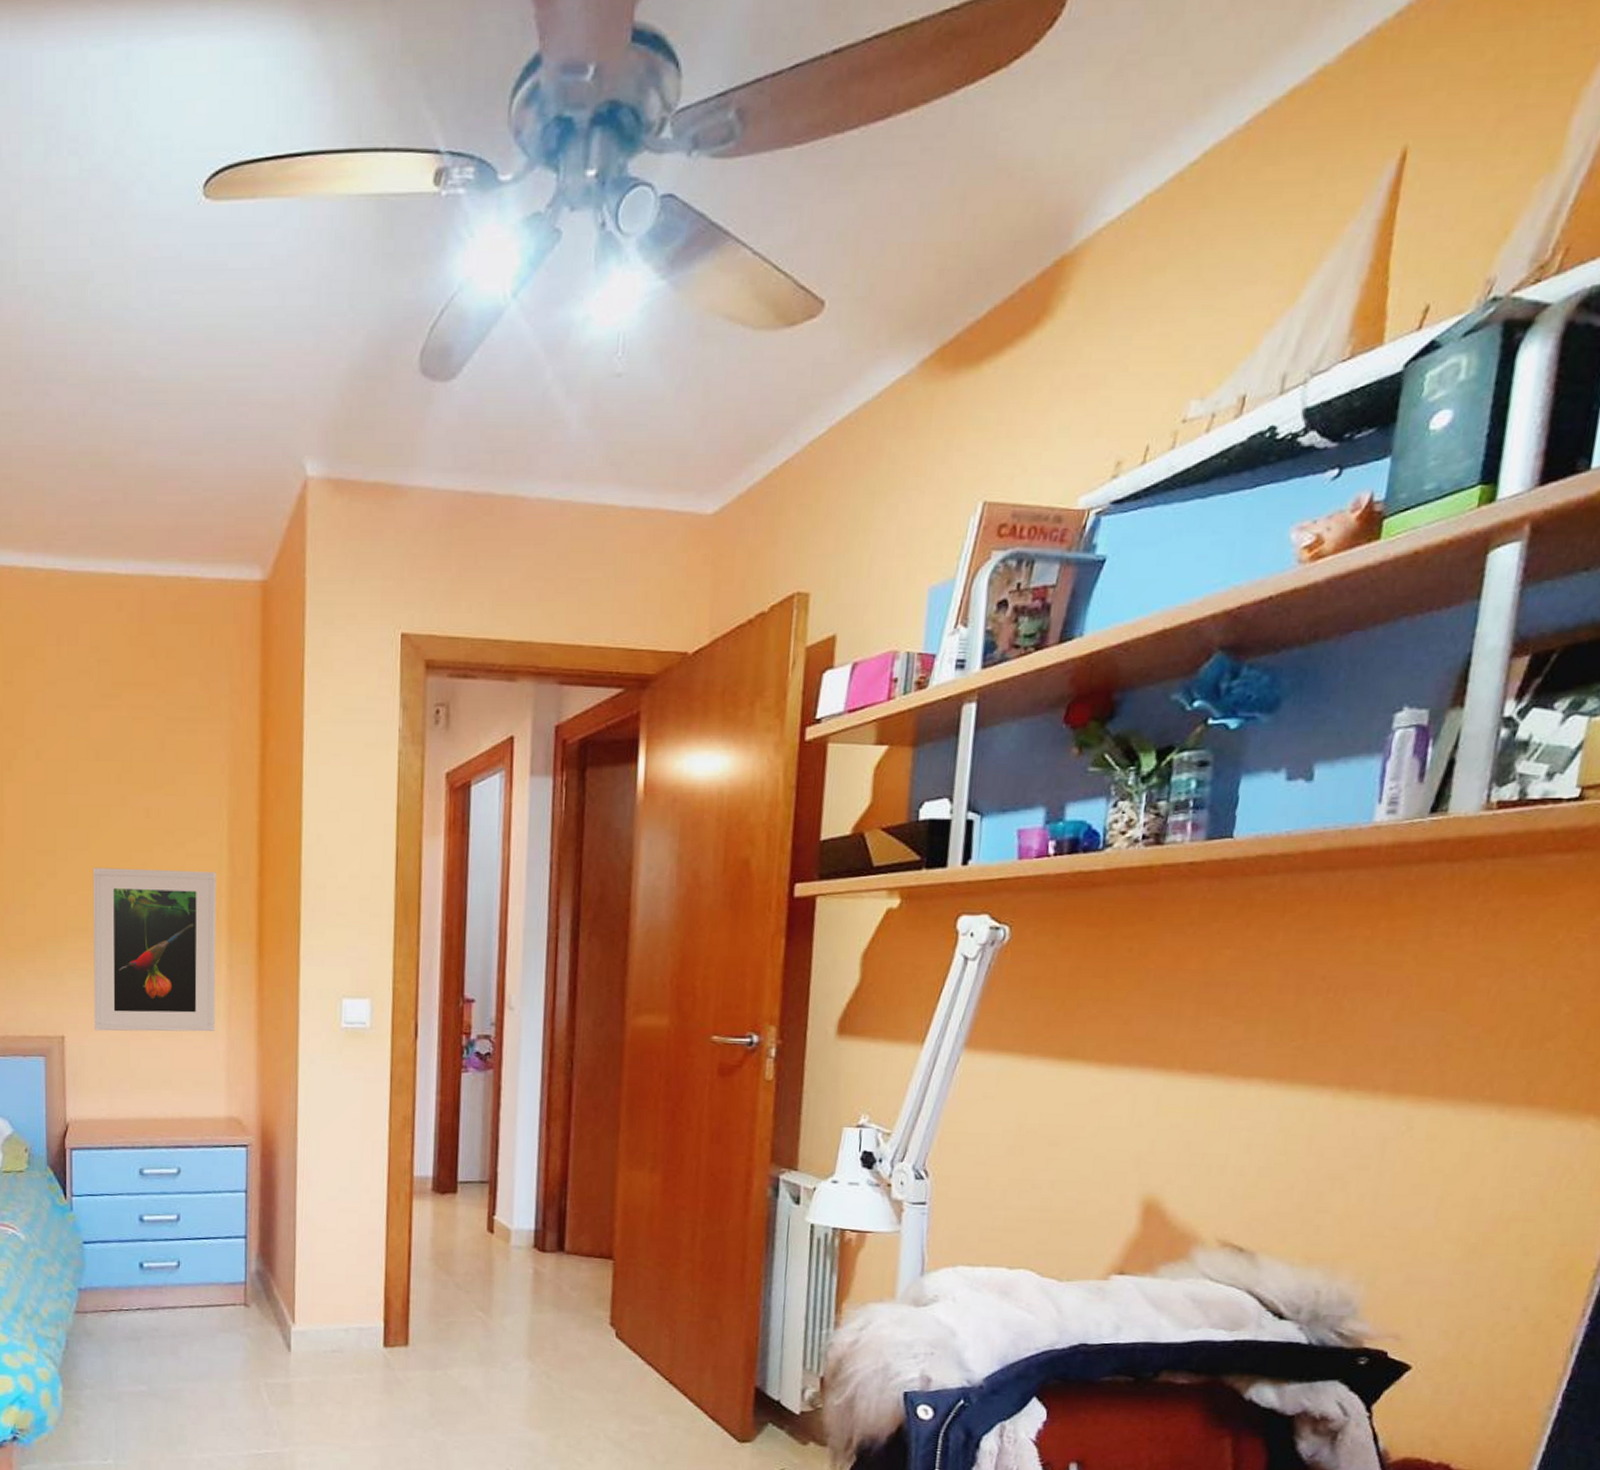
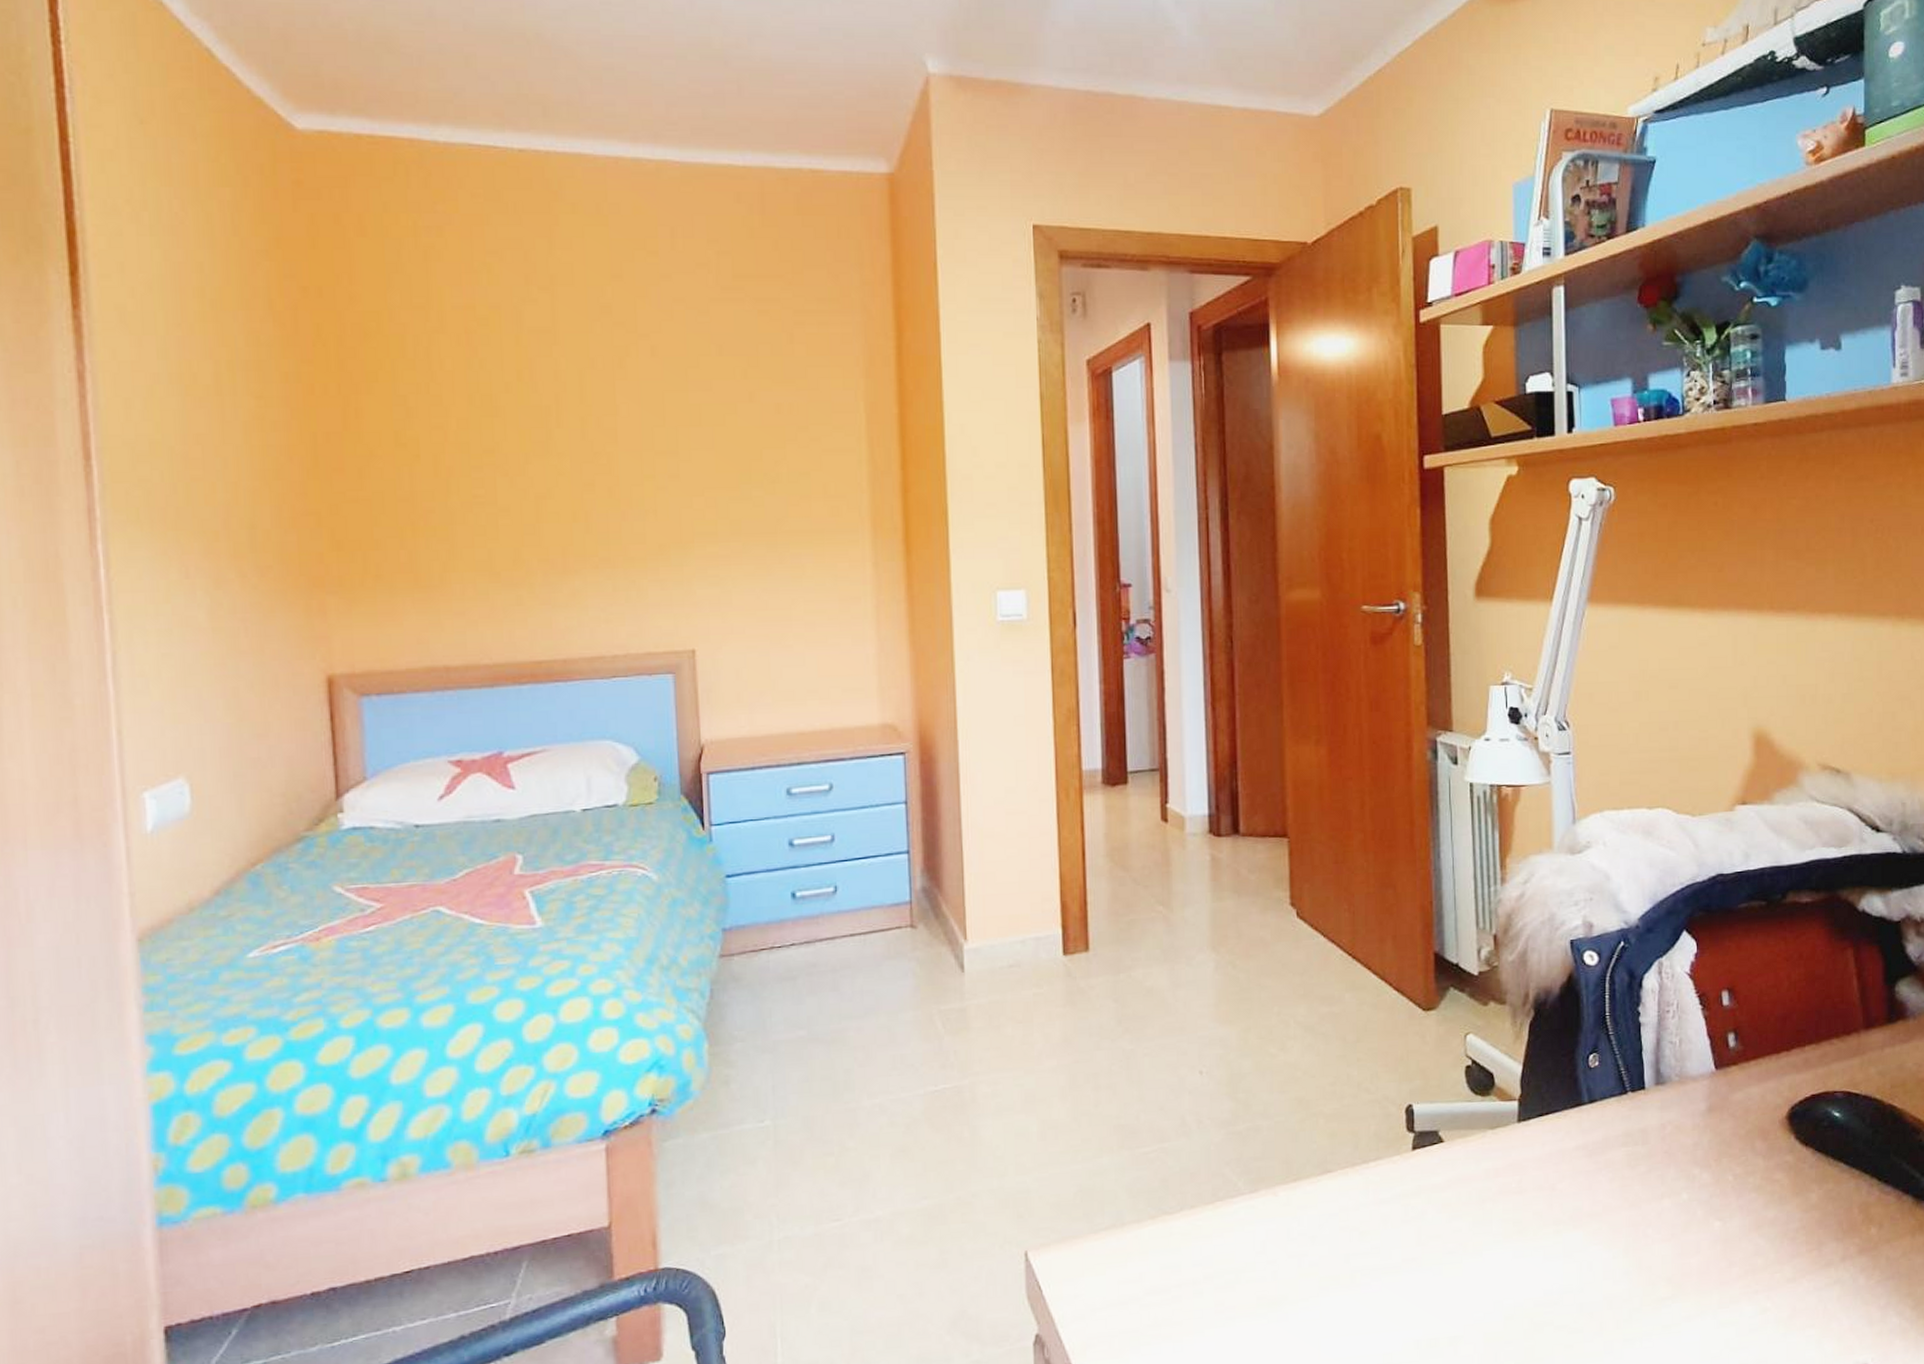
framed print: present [93,867,217,1032] -> none [720,466,863,642]

